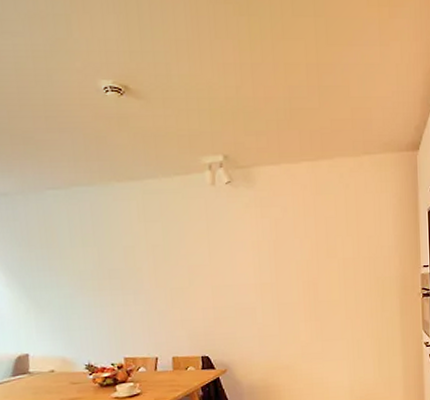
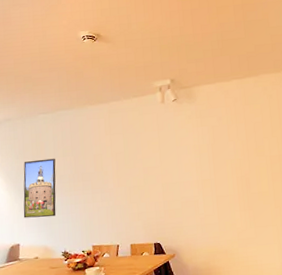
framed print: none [29,248,76,323] -> present [23,158,56,218]

